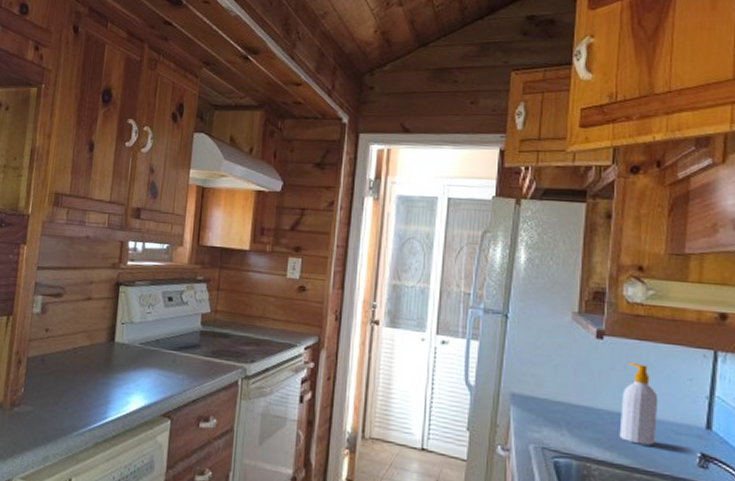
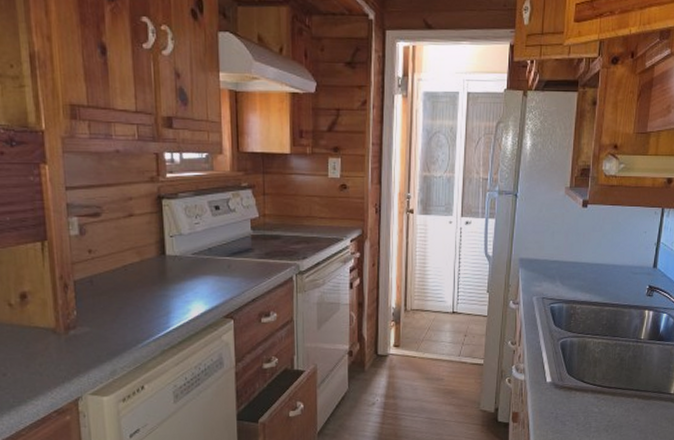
soap bottle: present [619,362,659,446] -> none [596,223,623,285]

